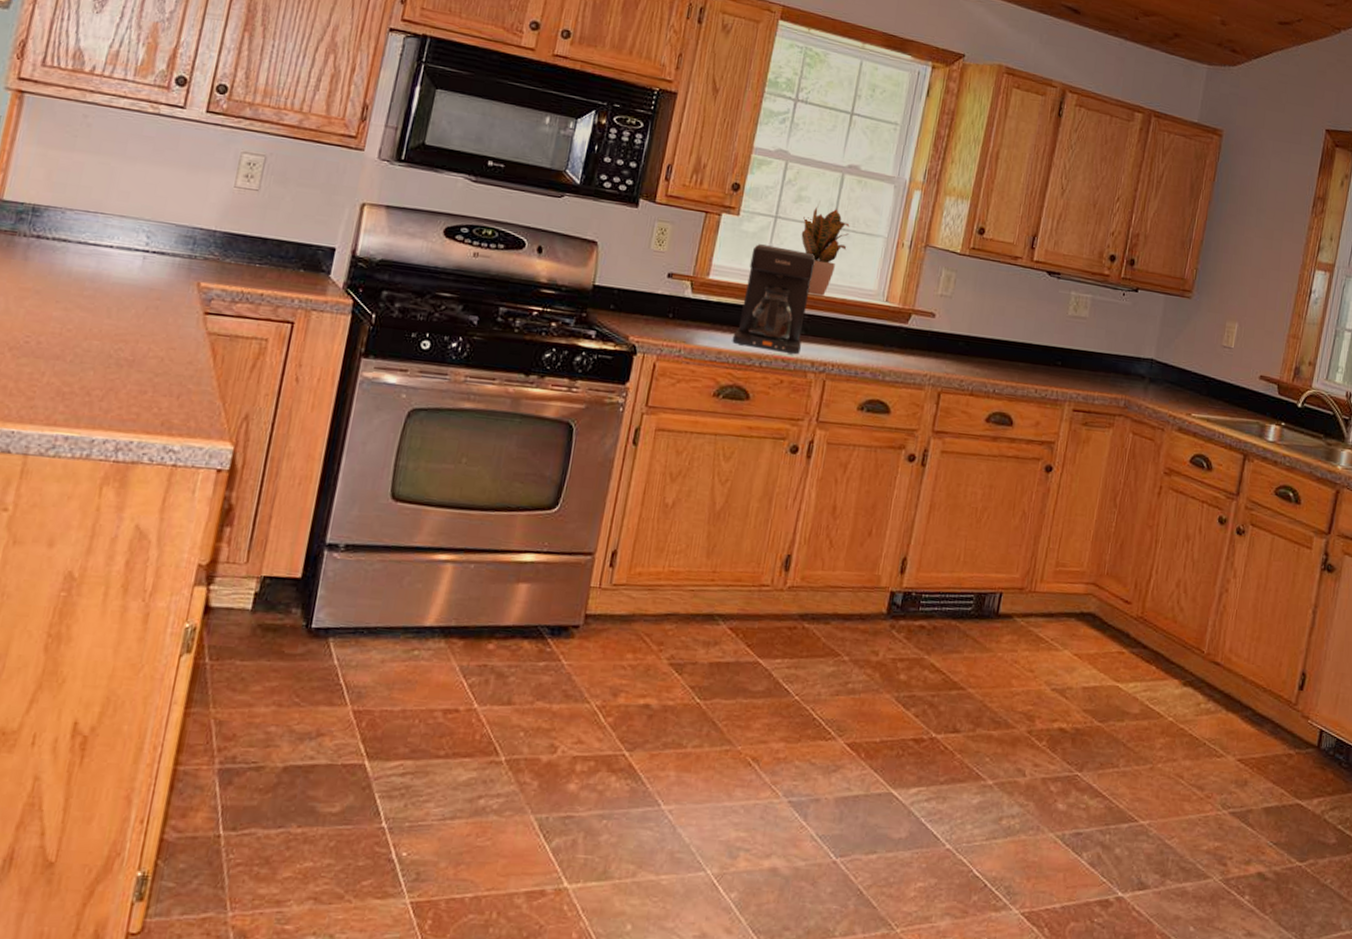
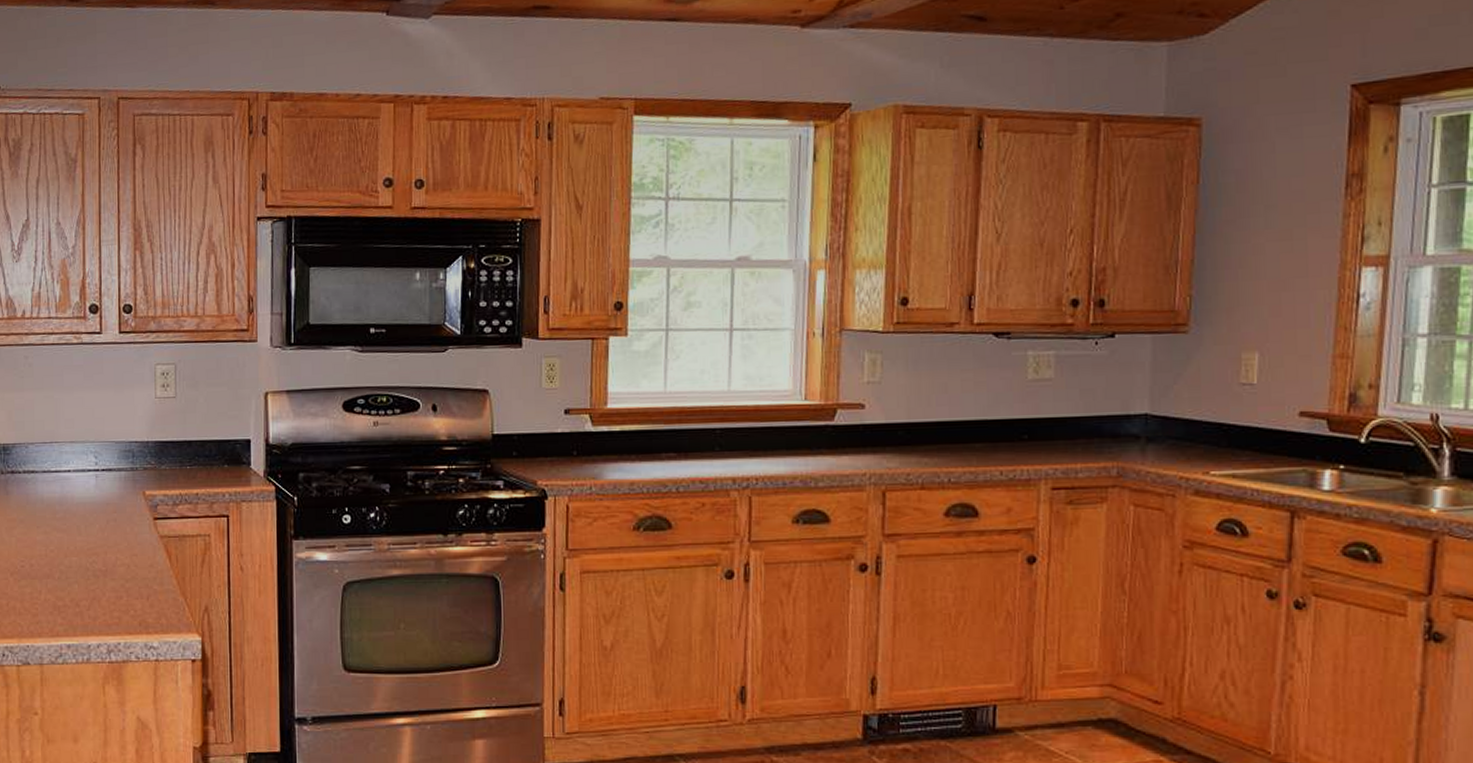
coffee maker: present [732,244,816,355] -> none [643,361,718,475]
potted plant: present [801,200,850,296] -> none [697,302,751,406]

